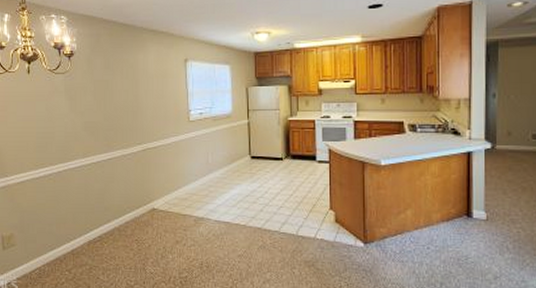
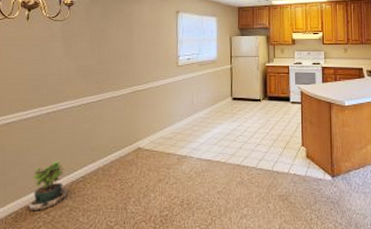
potted plant: none [49,219,85,271] -> present [27,160,67,214]

